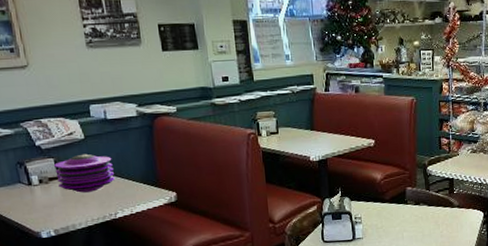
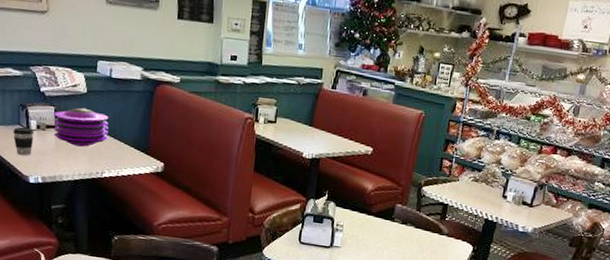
coffee cup: none [15,184,39,213] -> present [13,127,34,156]

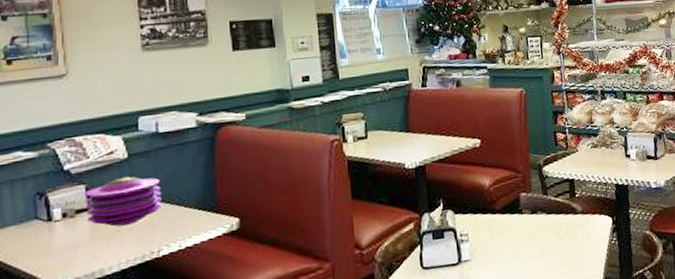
coffee cup: present [13,127,34,156] -> none [29,219,59,259]

